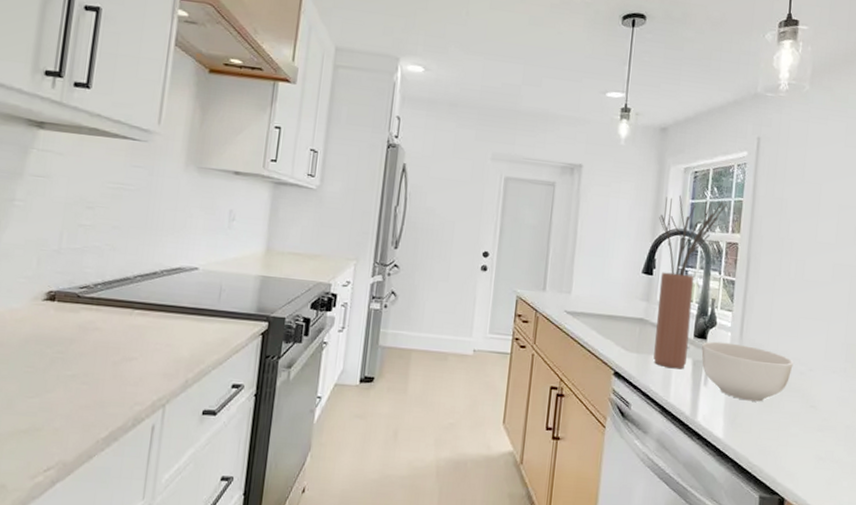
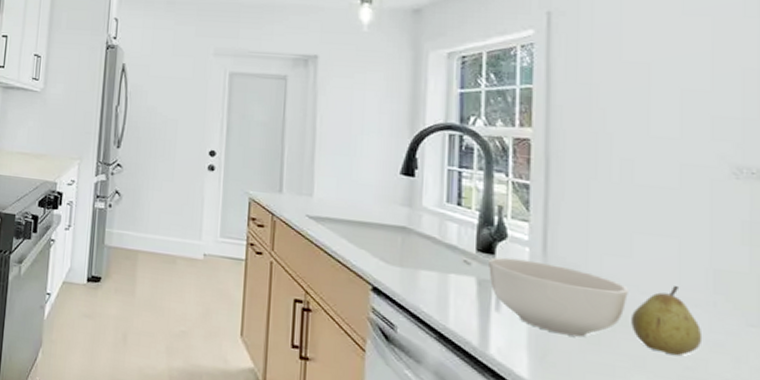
vase: present [653,194,727,369] -> none [418,83,510,289]
fruit: none [793,358,836,410] -> present [631,286,703,355]

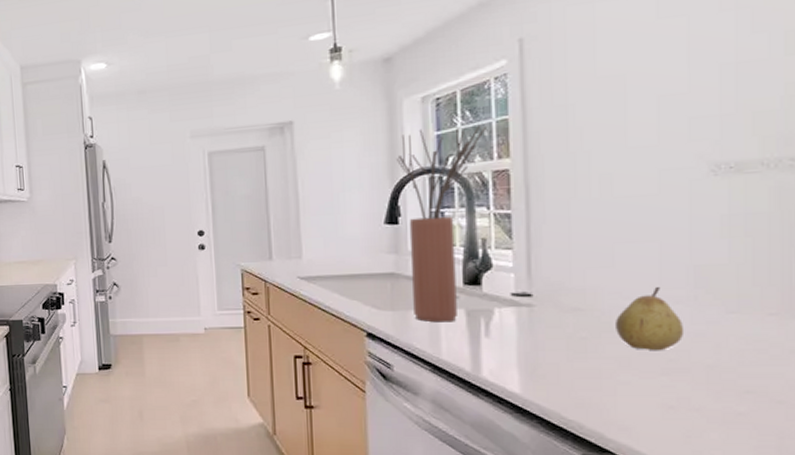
vase: none [418,83,510,289] -> present [397,126,486,323]
bowl: present [487,257,628,337] -> none [474,285,612,349]

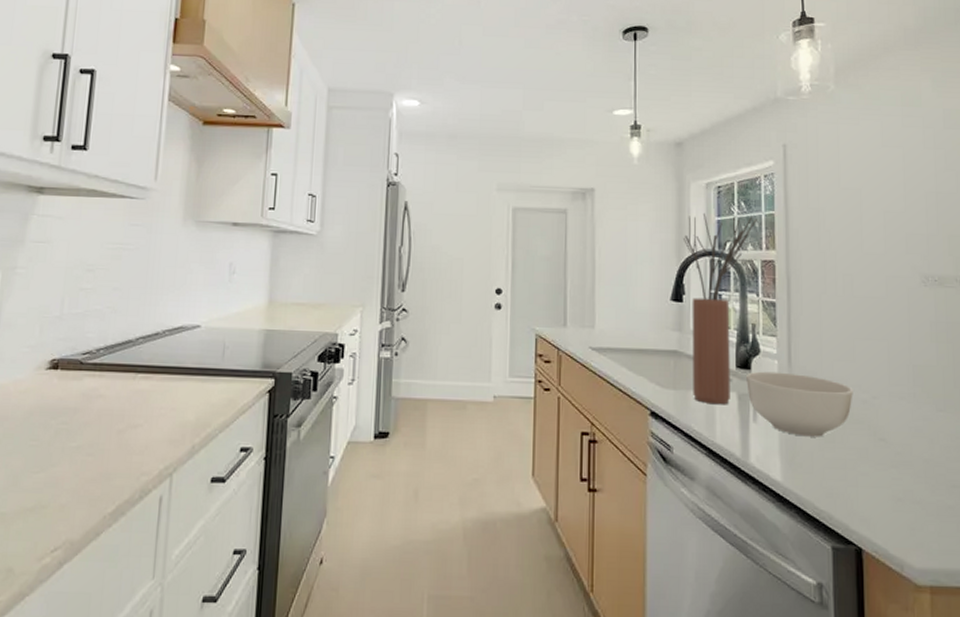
bowl: none [474,285,612,349] -> present [745,371,853,437]
fruit: present [616,287,685,350] -> none [856,383,908,443]

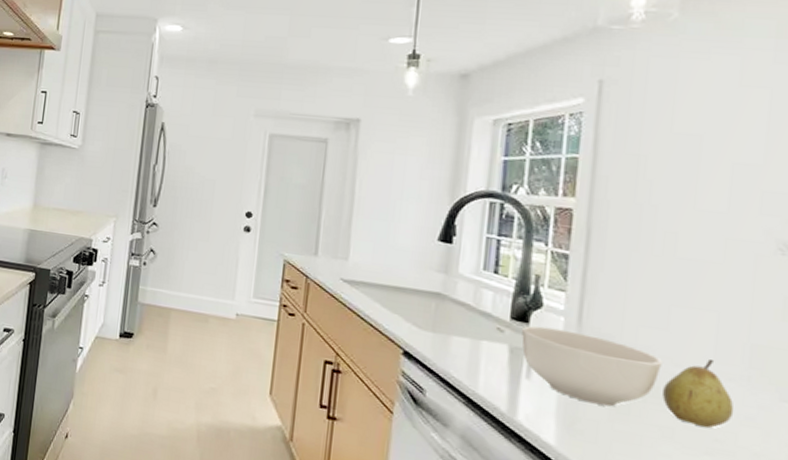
vase: present [684,212,757,405] -> none [455,151,555,356]
fruit: none [856,383,908,443] -> present [662,359,734,428]

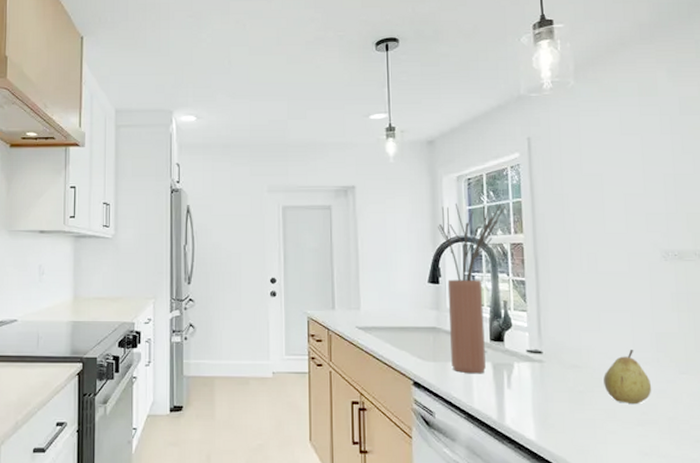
vase: none [455,151,555,356] -> present [438,203,505,374]
bowl: present [521,326,662,407] -> none [499,343,600,400]

